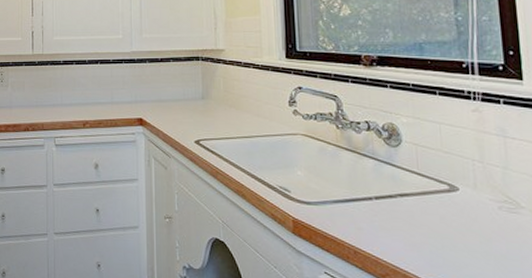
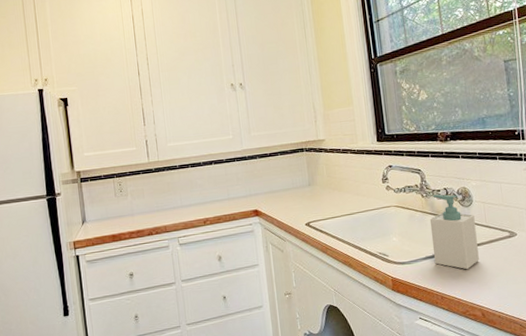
soap bottle: none [344,127,407,224] -> present [429,194,479,270]

